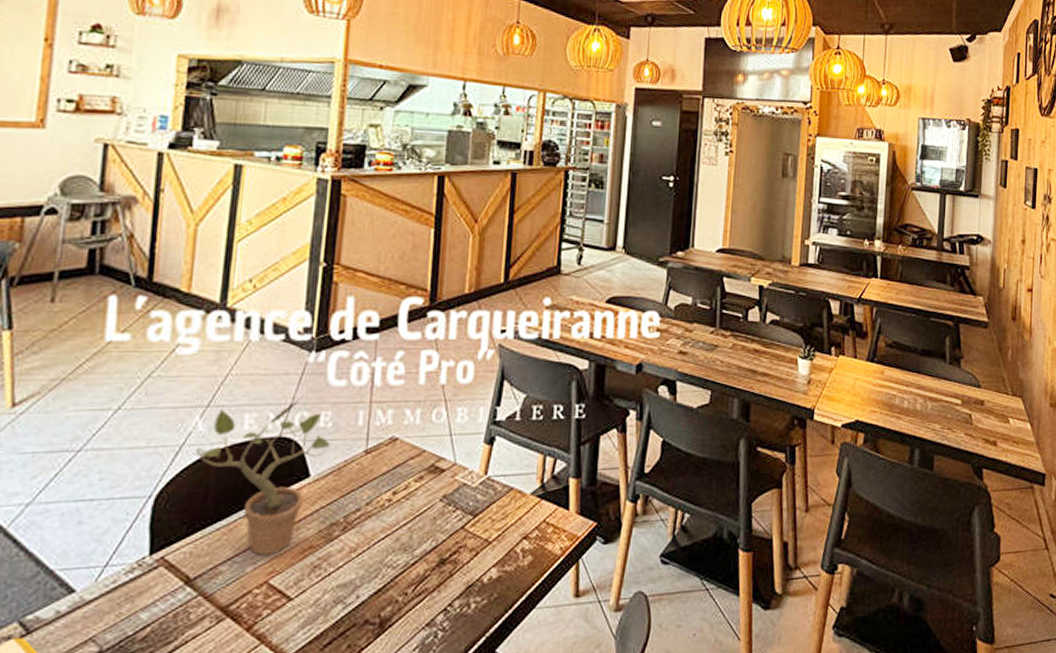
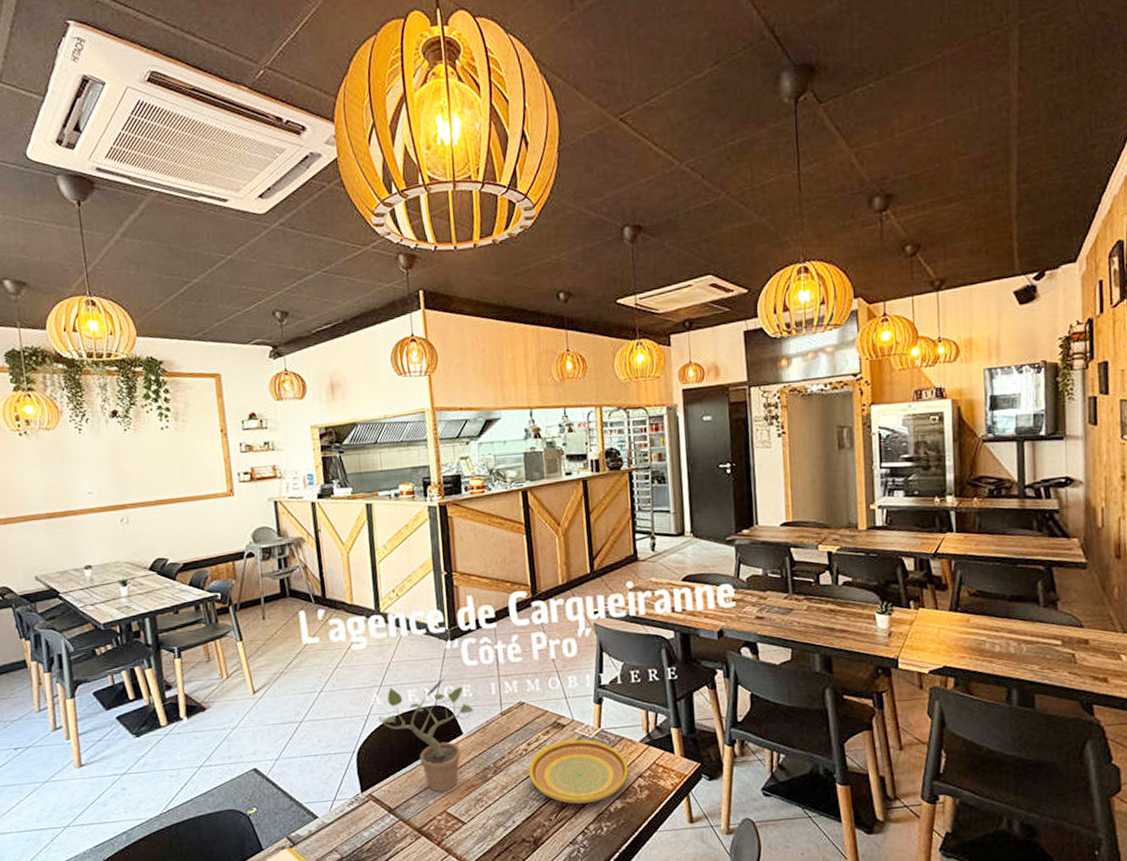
plate: none [388,488,513,573] -> present [528,739,629,804]

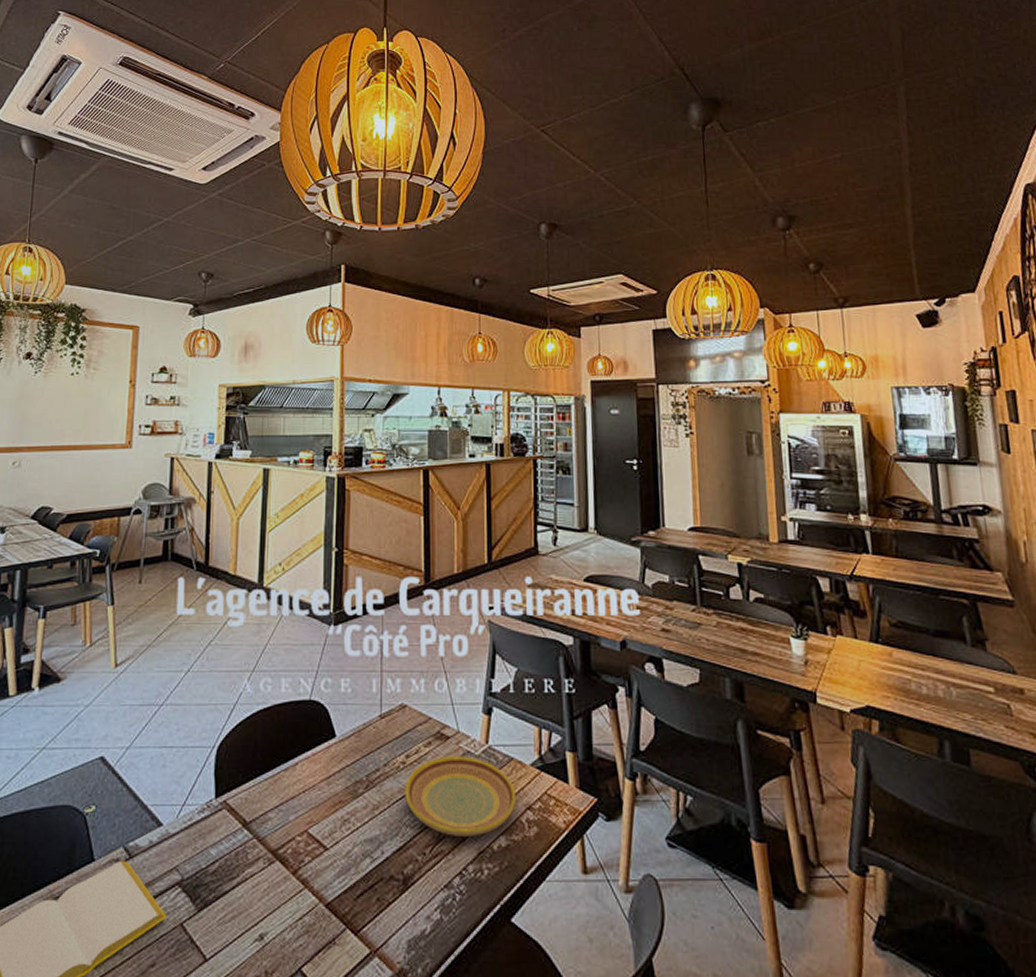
potted plant: present [378,675,474,792] -> none [245,665,351,805]

